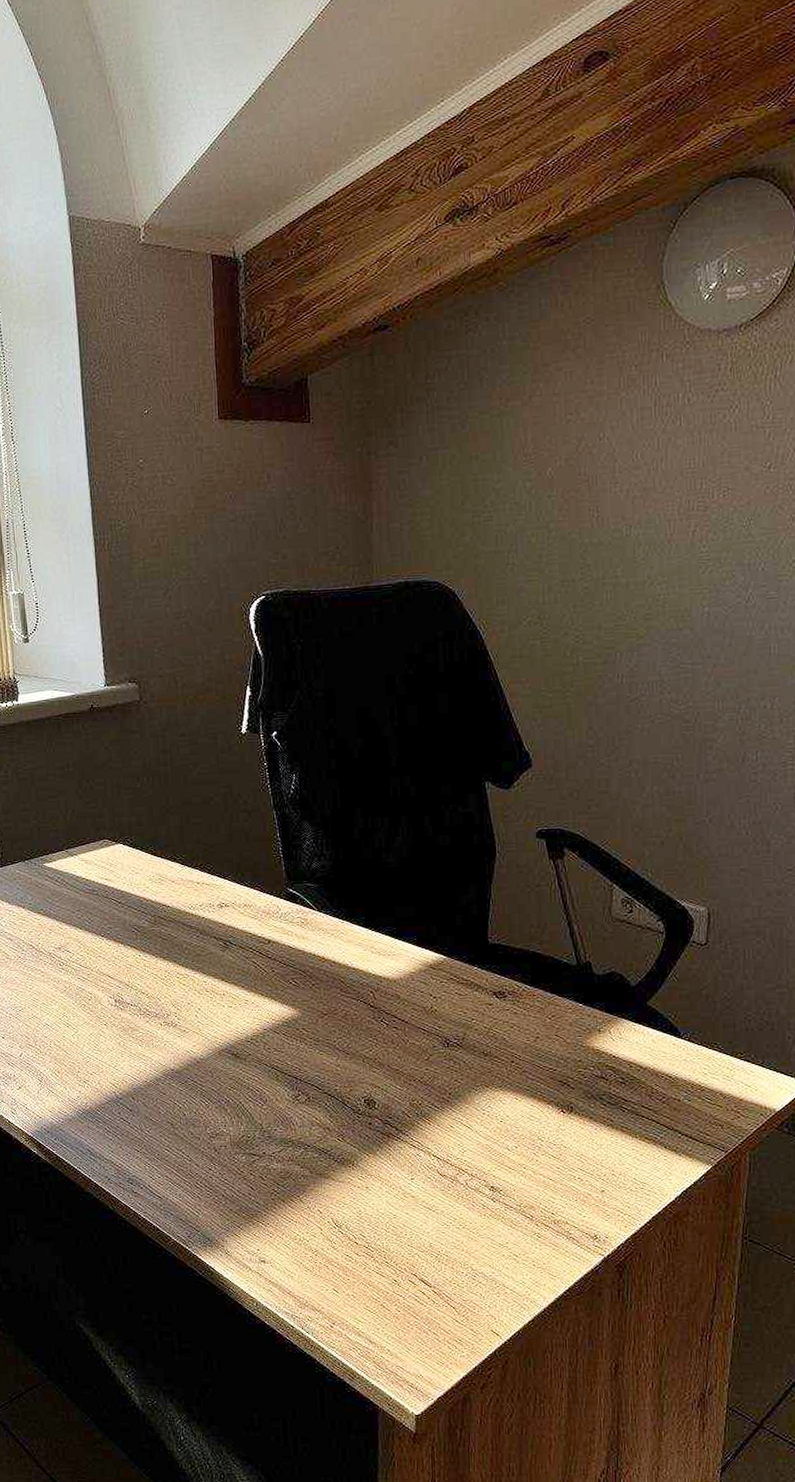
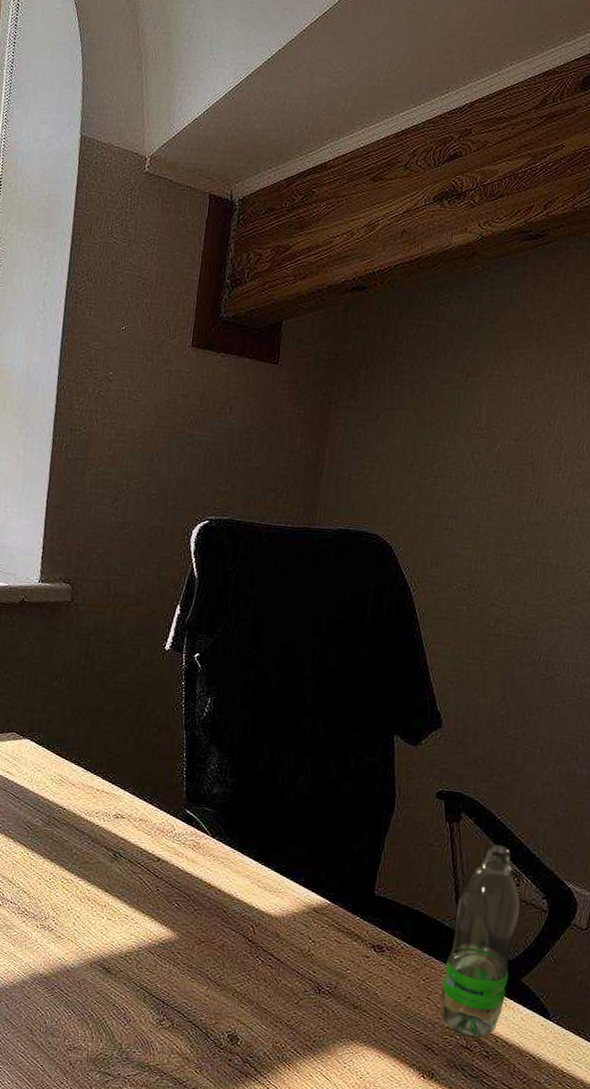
bottle: none [569,874,637,1067] -> present [440,844,520,1038]

